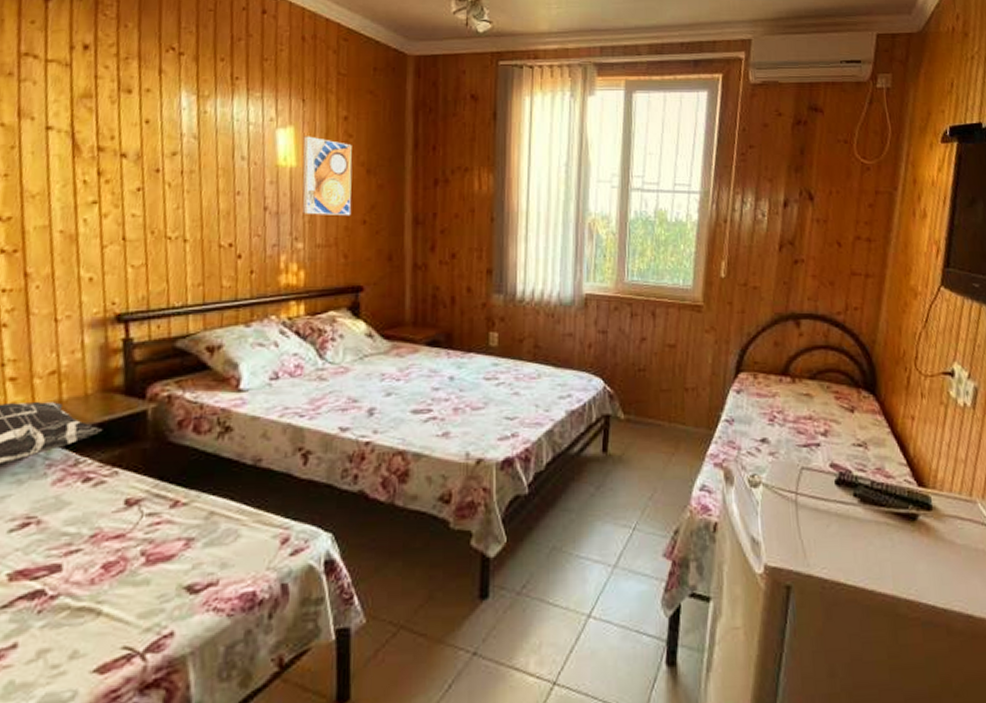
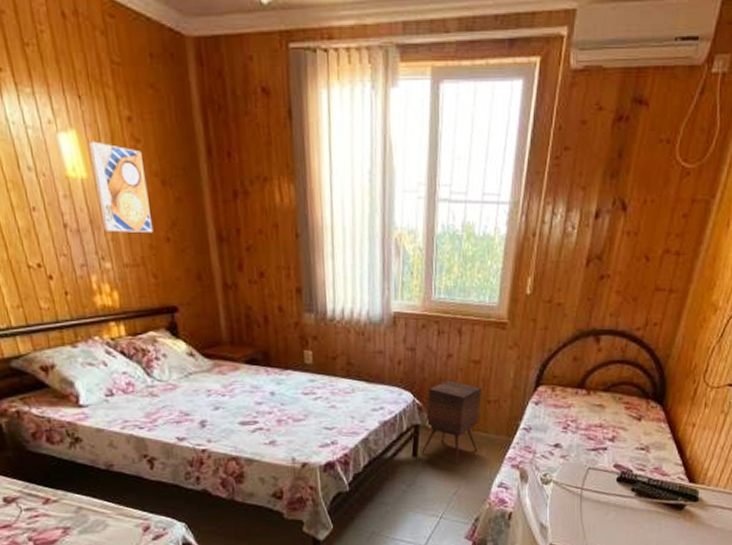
side table: none [612,365,679,462] -> present [421,380,482,465]

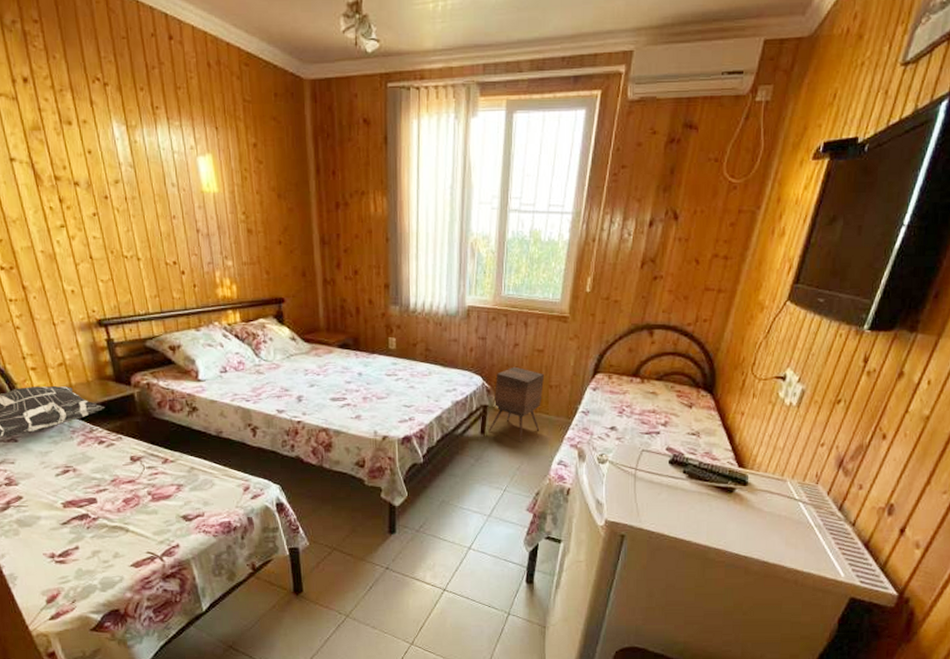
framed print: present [88,141,154,233] -> none [221,163,269,237]

